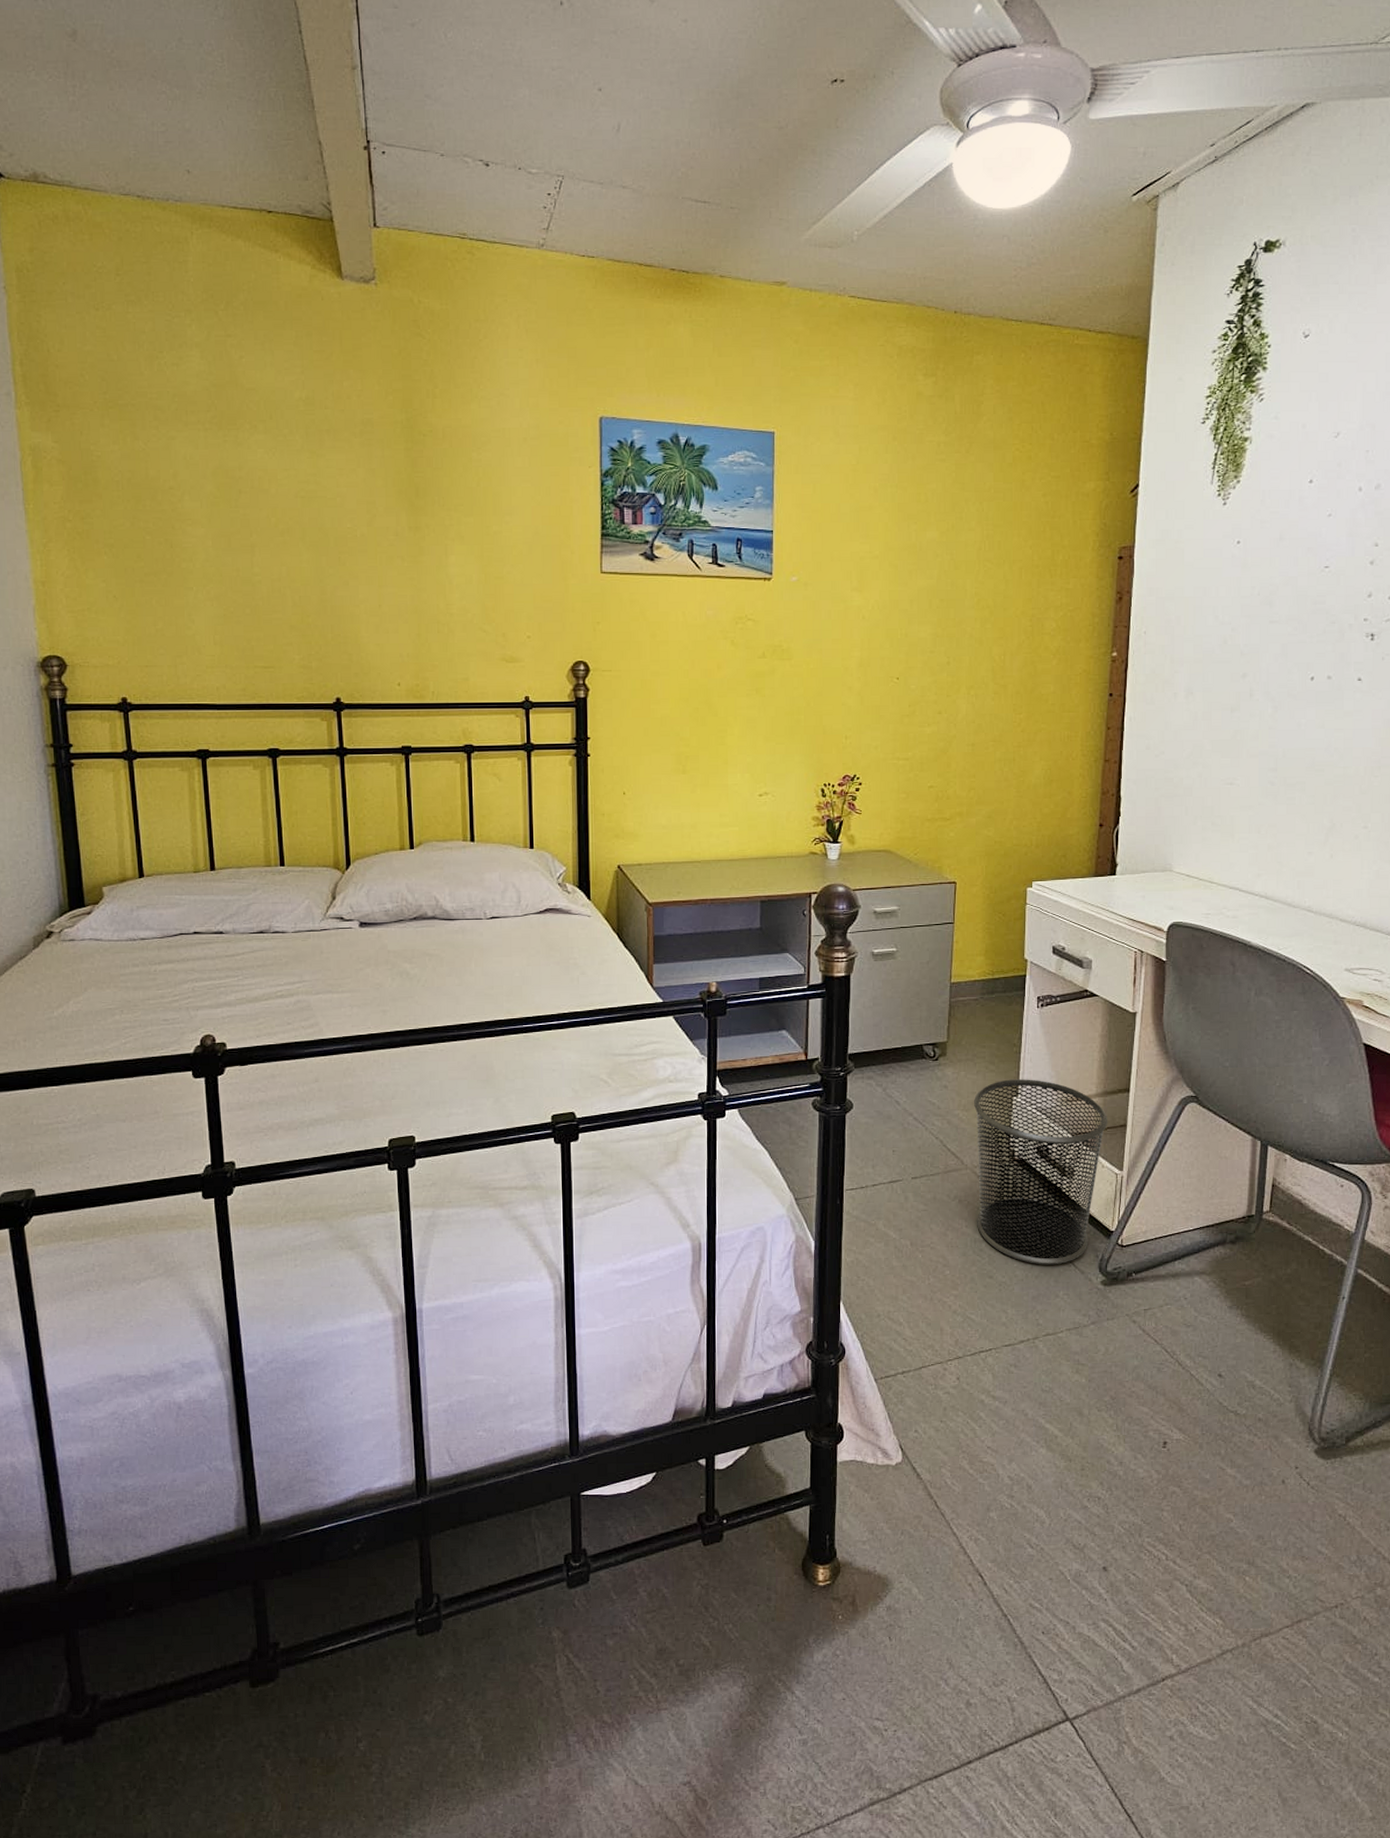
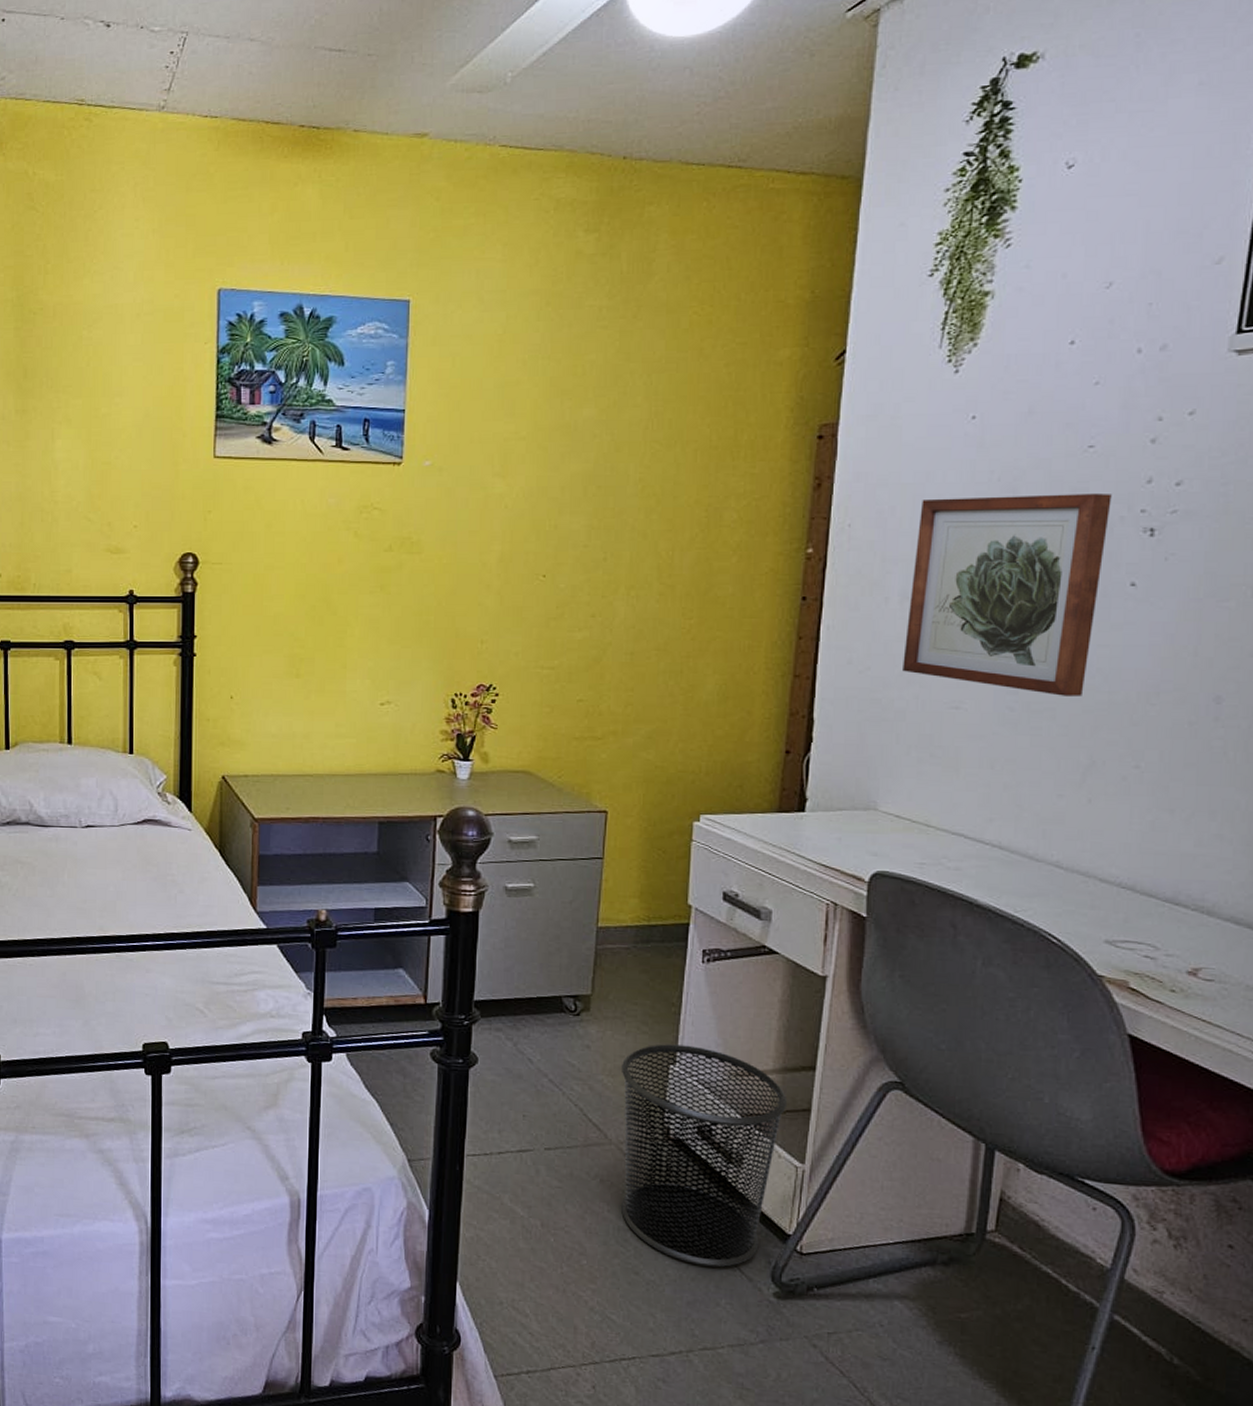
wall art: none [1189,605,1342,772] -> present [903,492,1112,696]

